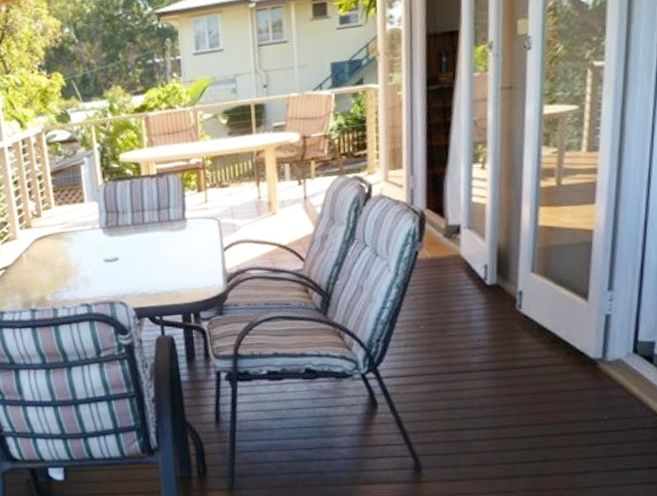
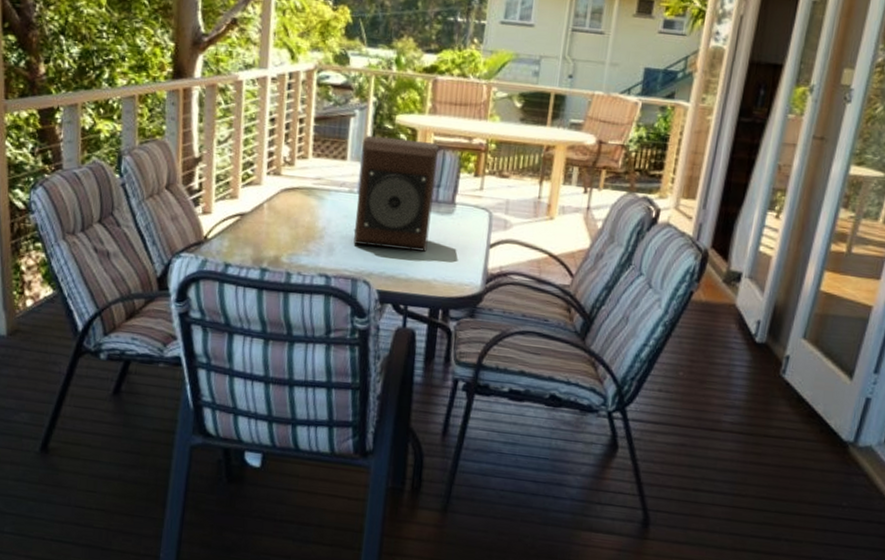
speaker: none [95,171,170,272] -> present [354,135,439,252]

